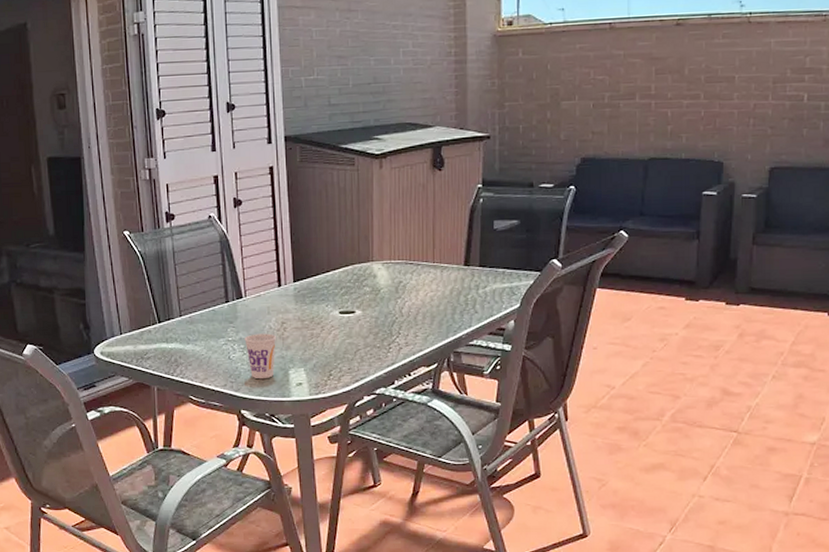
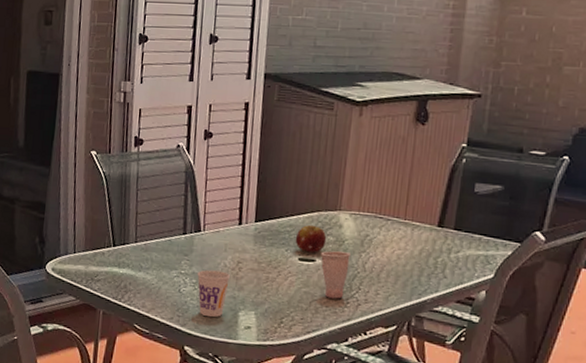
fruit: none [333,278,363,305] -> present [295,225,327,253]
cup: none [360,300,387,346] -> present [321,251,350,299]

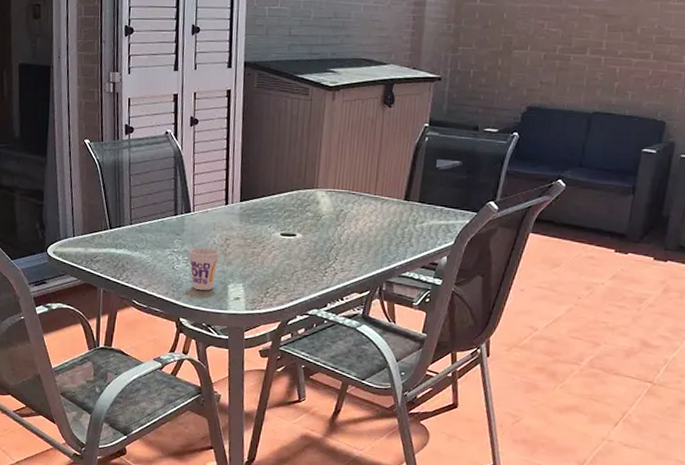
fruit: present [295,225,327,253] -> none [277,202,306,229]
cup: present [321,251,350,299] -> none [301,226,327,269]

